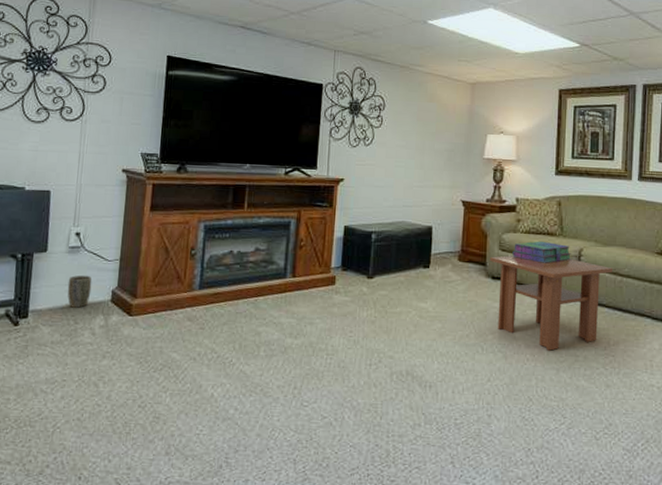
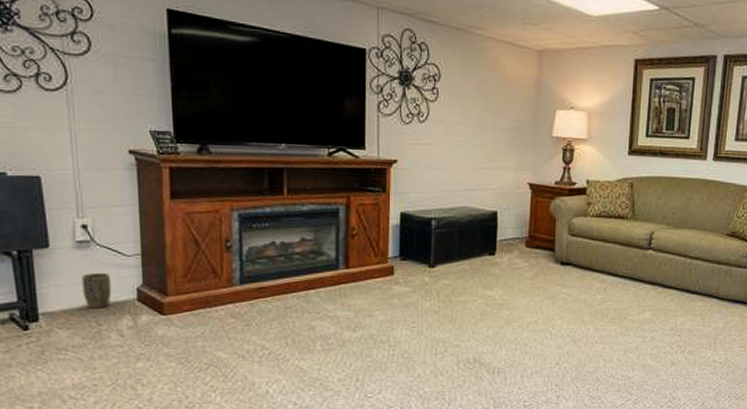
coffee table: present [490,255,613,351] -> none [559,240,684,333]
stack of books: present [512,241,571,263] -> none [582,224,642,248]

